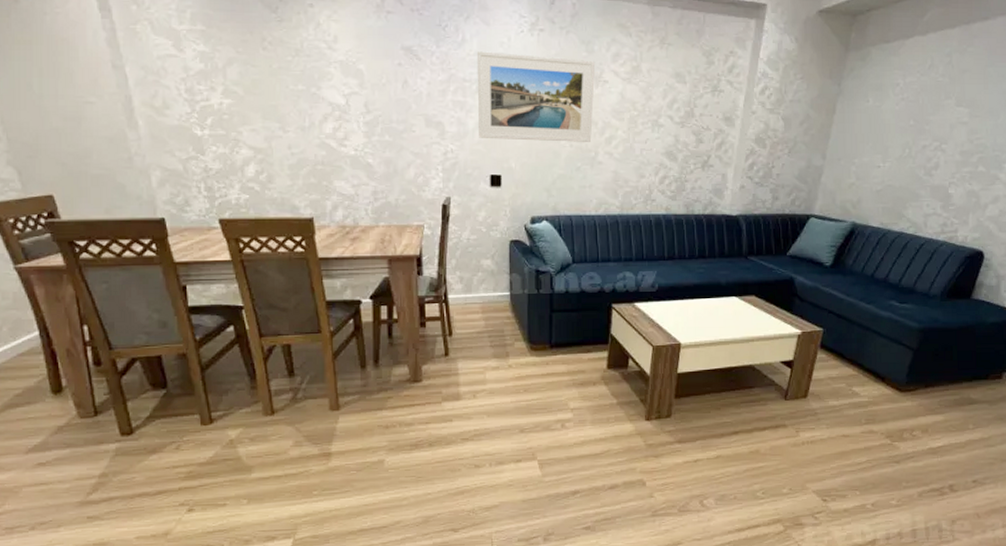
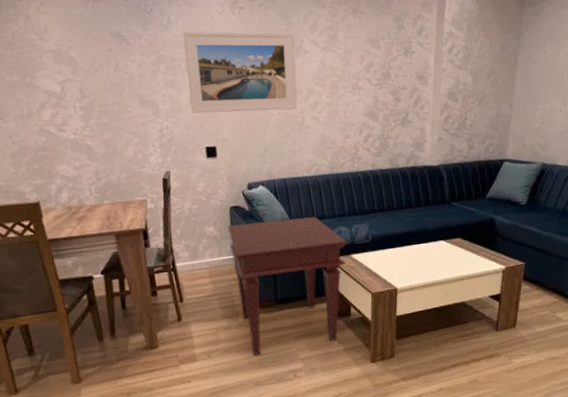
side table: none [506,259,631,400] -> present [227,217,347,355]

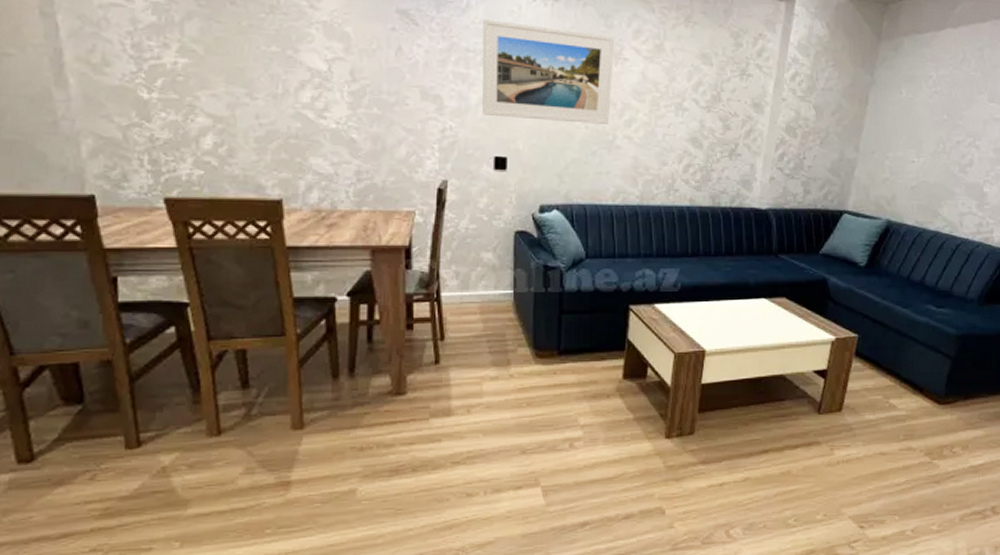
side table: present [227,217,347,355] -> none [509,254,651,415]

